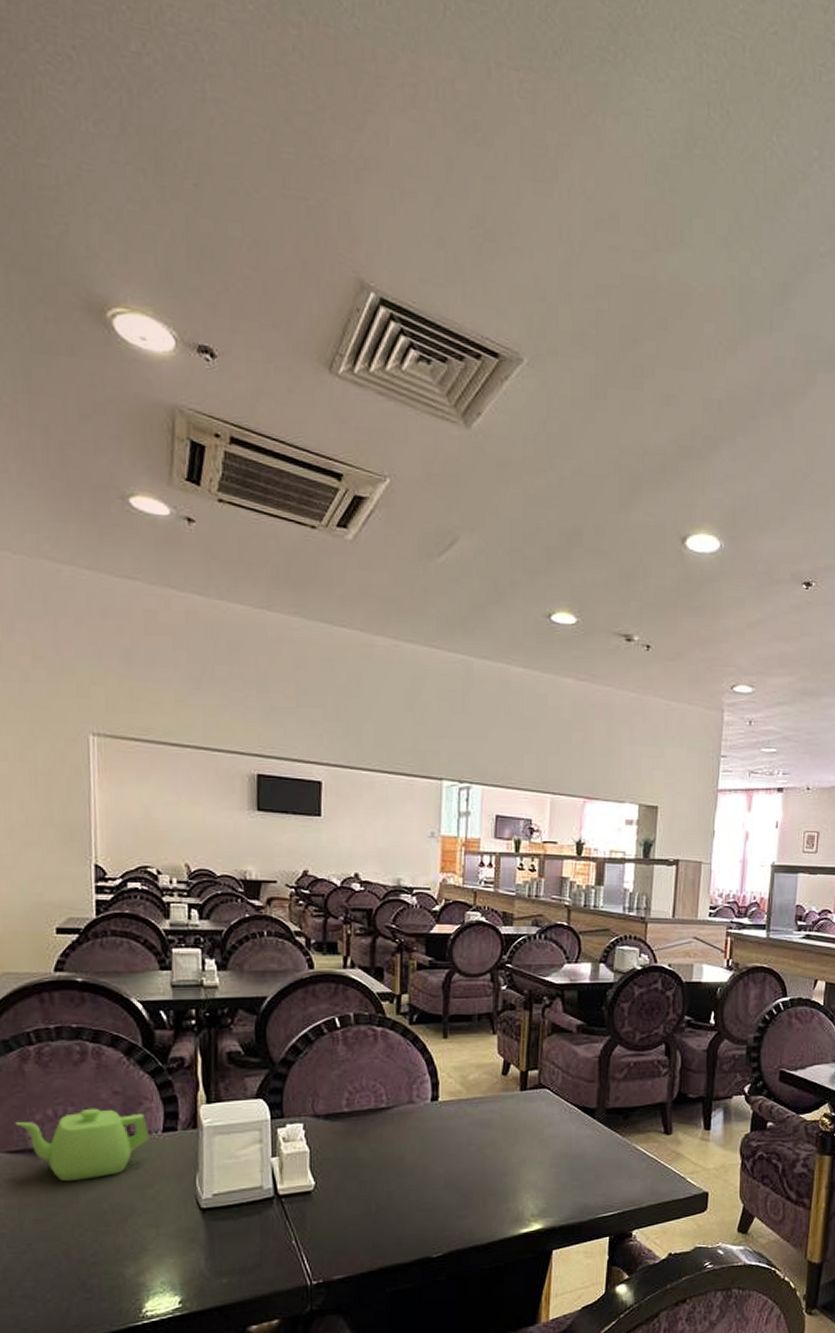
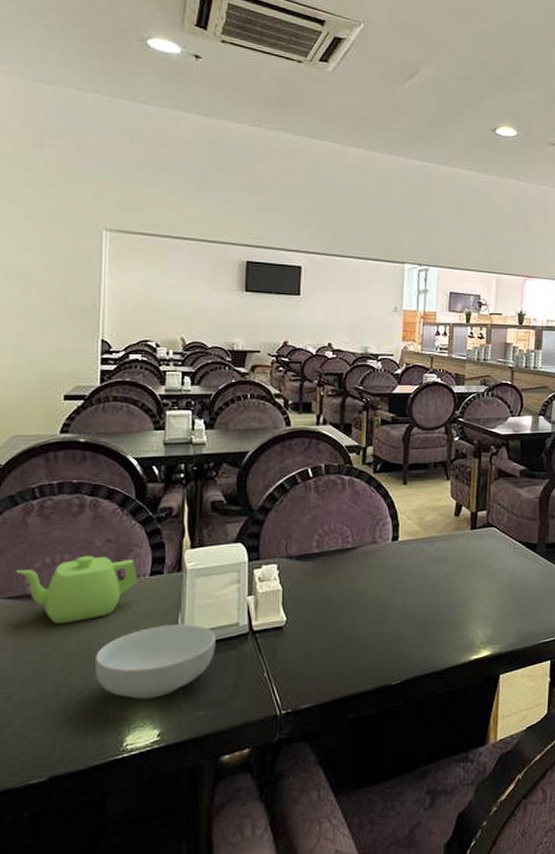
cereal bowl: none [106,1185,238,1265] -> present [94,623,216,700]

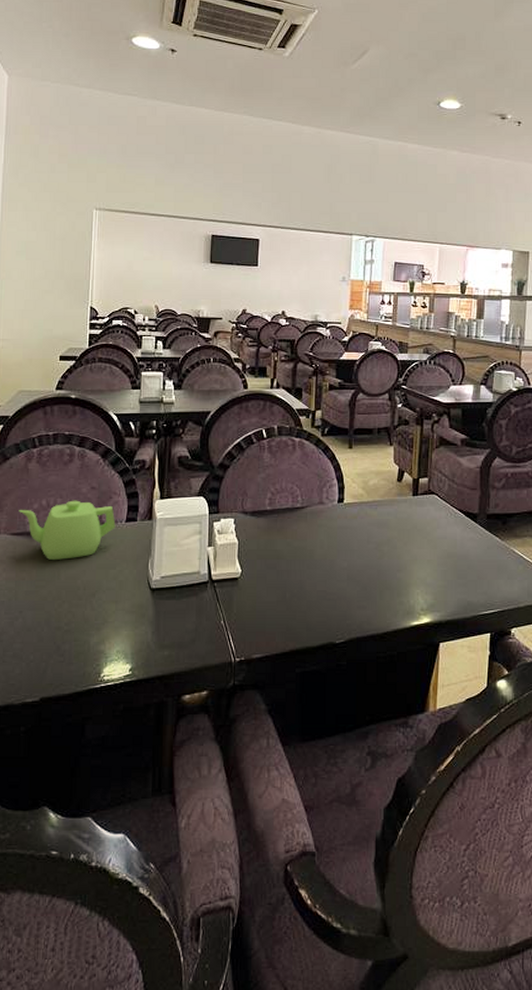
cereal bowl: present [94,623,216,700] -> none [79,569,180,635]

